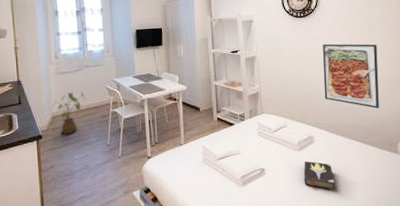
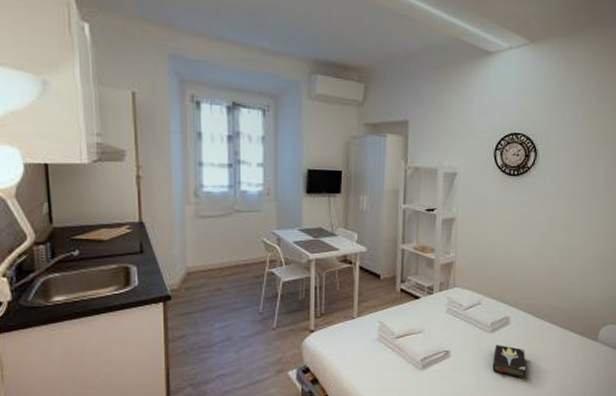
house plant: present [52,92,85,134] -> none [187,243,233,296]
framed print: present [323,43,379,109] -> none [528,211,595,290]

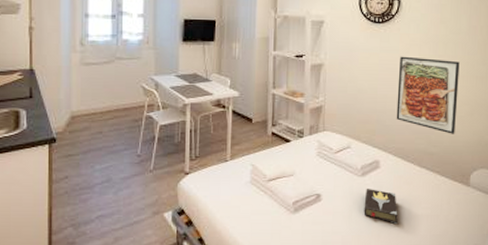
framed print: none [528,211,595,290] -> present [396,56,460,134]

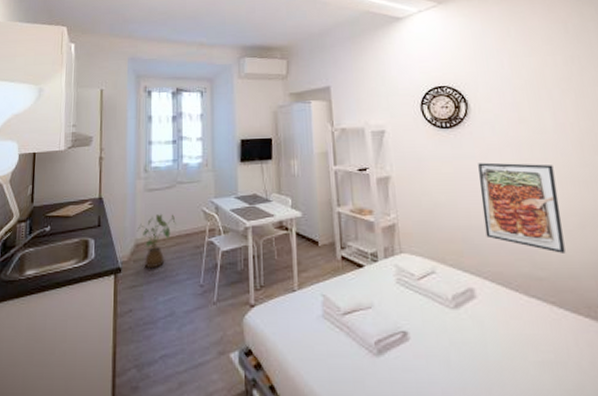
house plant: none [72,88,114,138] -> present [136,214,176,267]
hardback book: present [364,189,398,224] -> none [463,325,512,372]

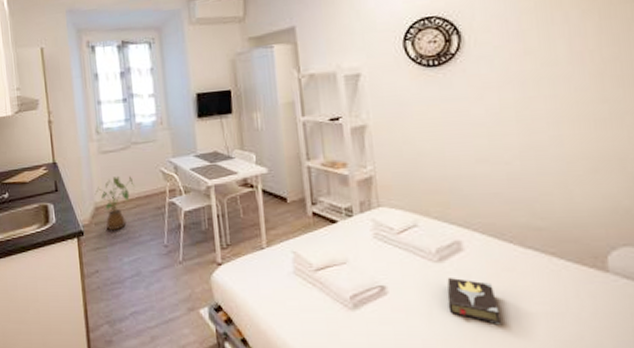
hardback book: none [463,325,512,372] -> present [447,278,501,324]
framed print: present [478,162,566,253] -> none [471,101,572,201]

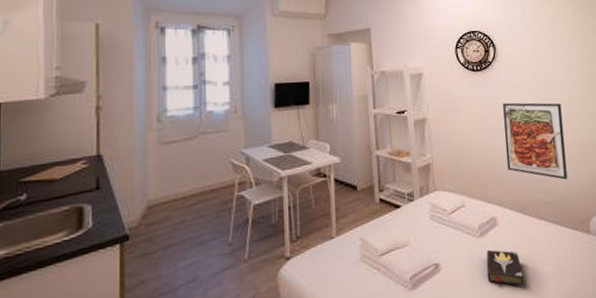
house plant: present [94,176,134,230] -> none [148,168,199,231]
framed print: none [471,101,572,201] -> present [503,102,568,180]

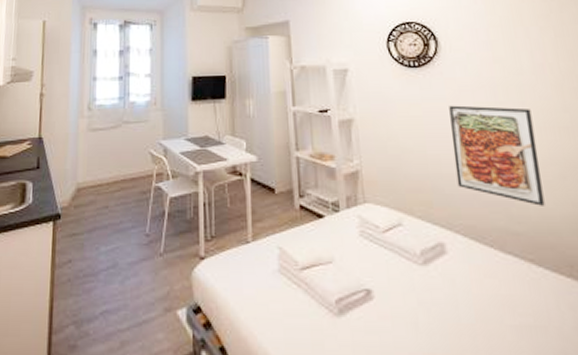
hardback book: present [486,250,524,287] -> none [432,283,486,337]

